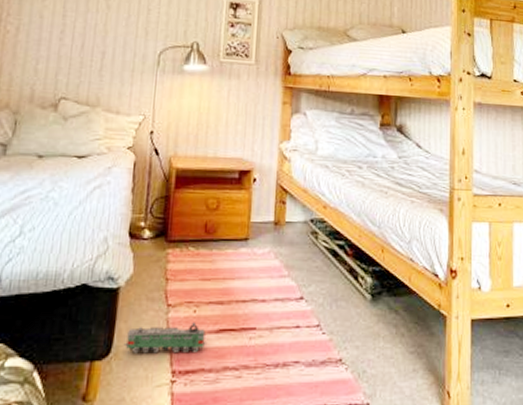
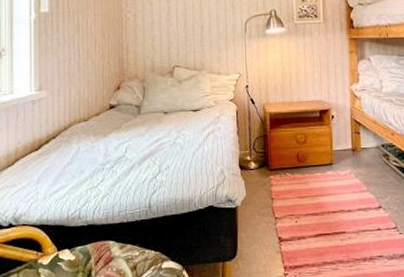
toy train: present [123,321,208,354] -> none [245,229,309,255]

